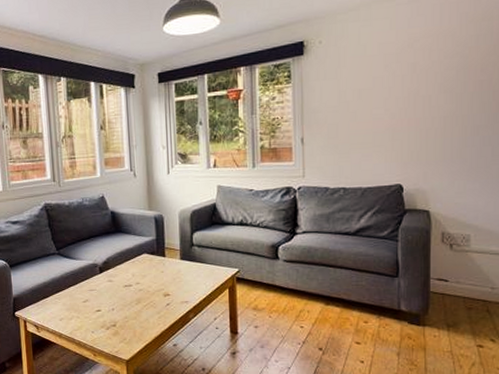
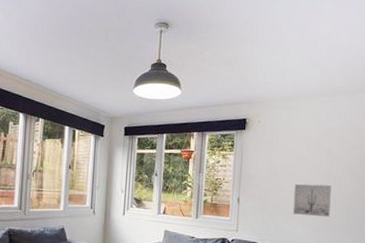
wall art: none [371,108,420,149] -> present [293,184,331,218]

